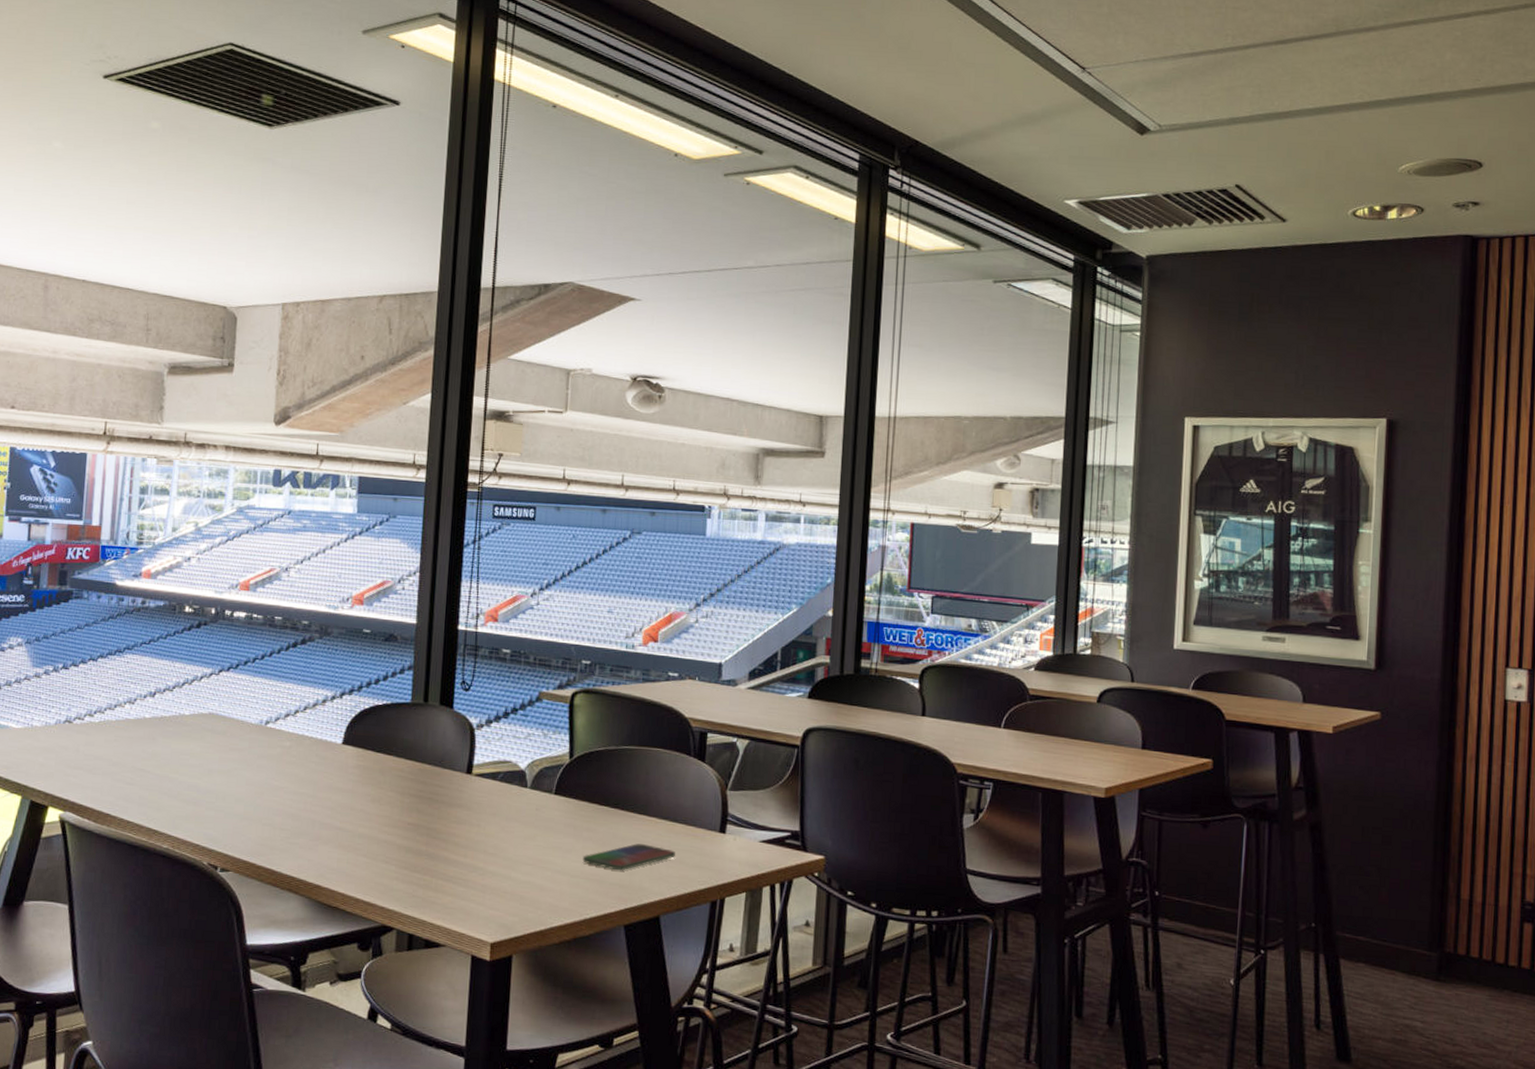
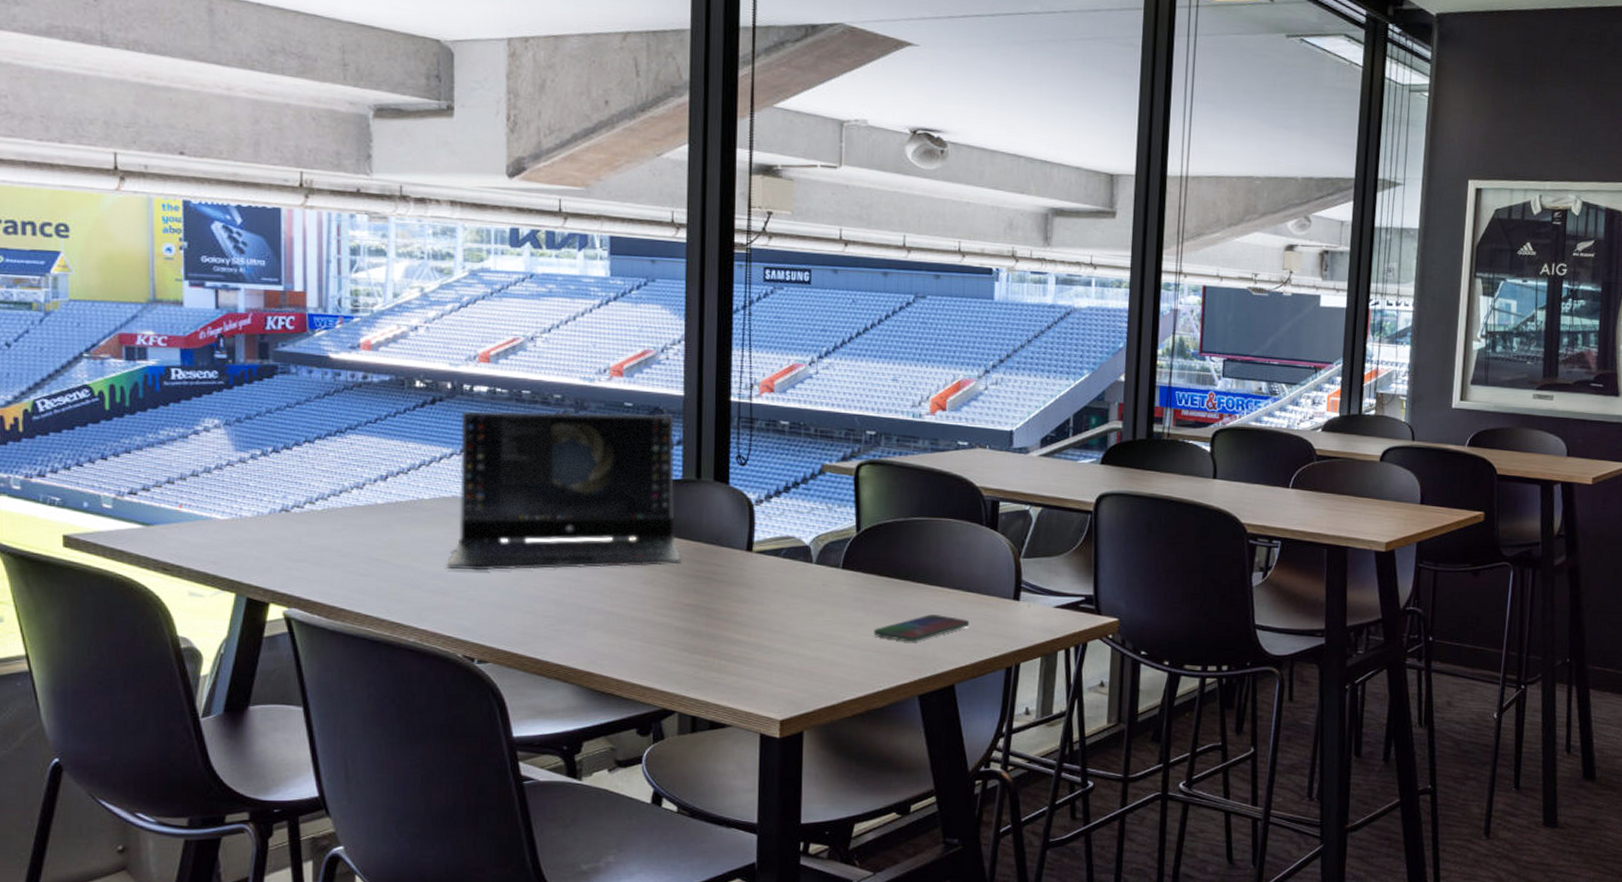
laptop computer: none [200,634,407,785] -> present [447,410,681,571]

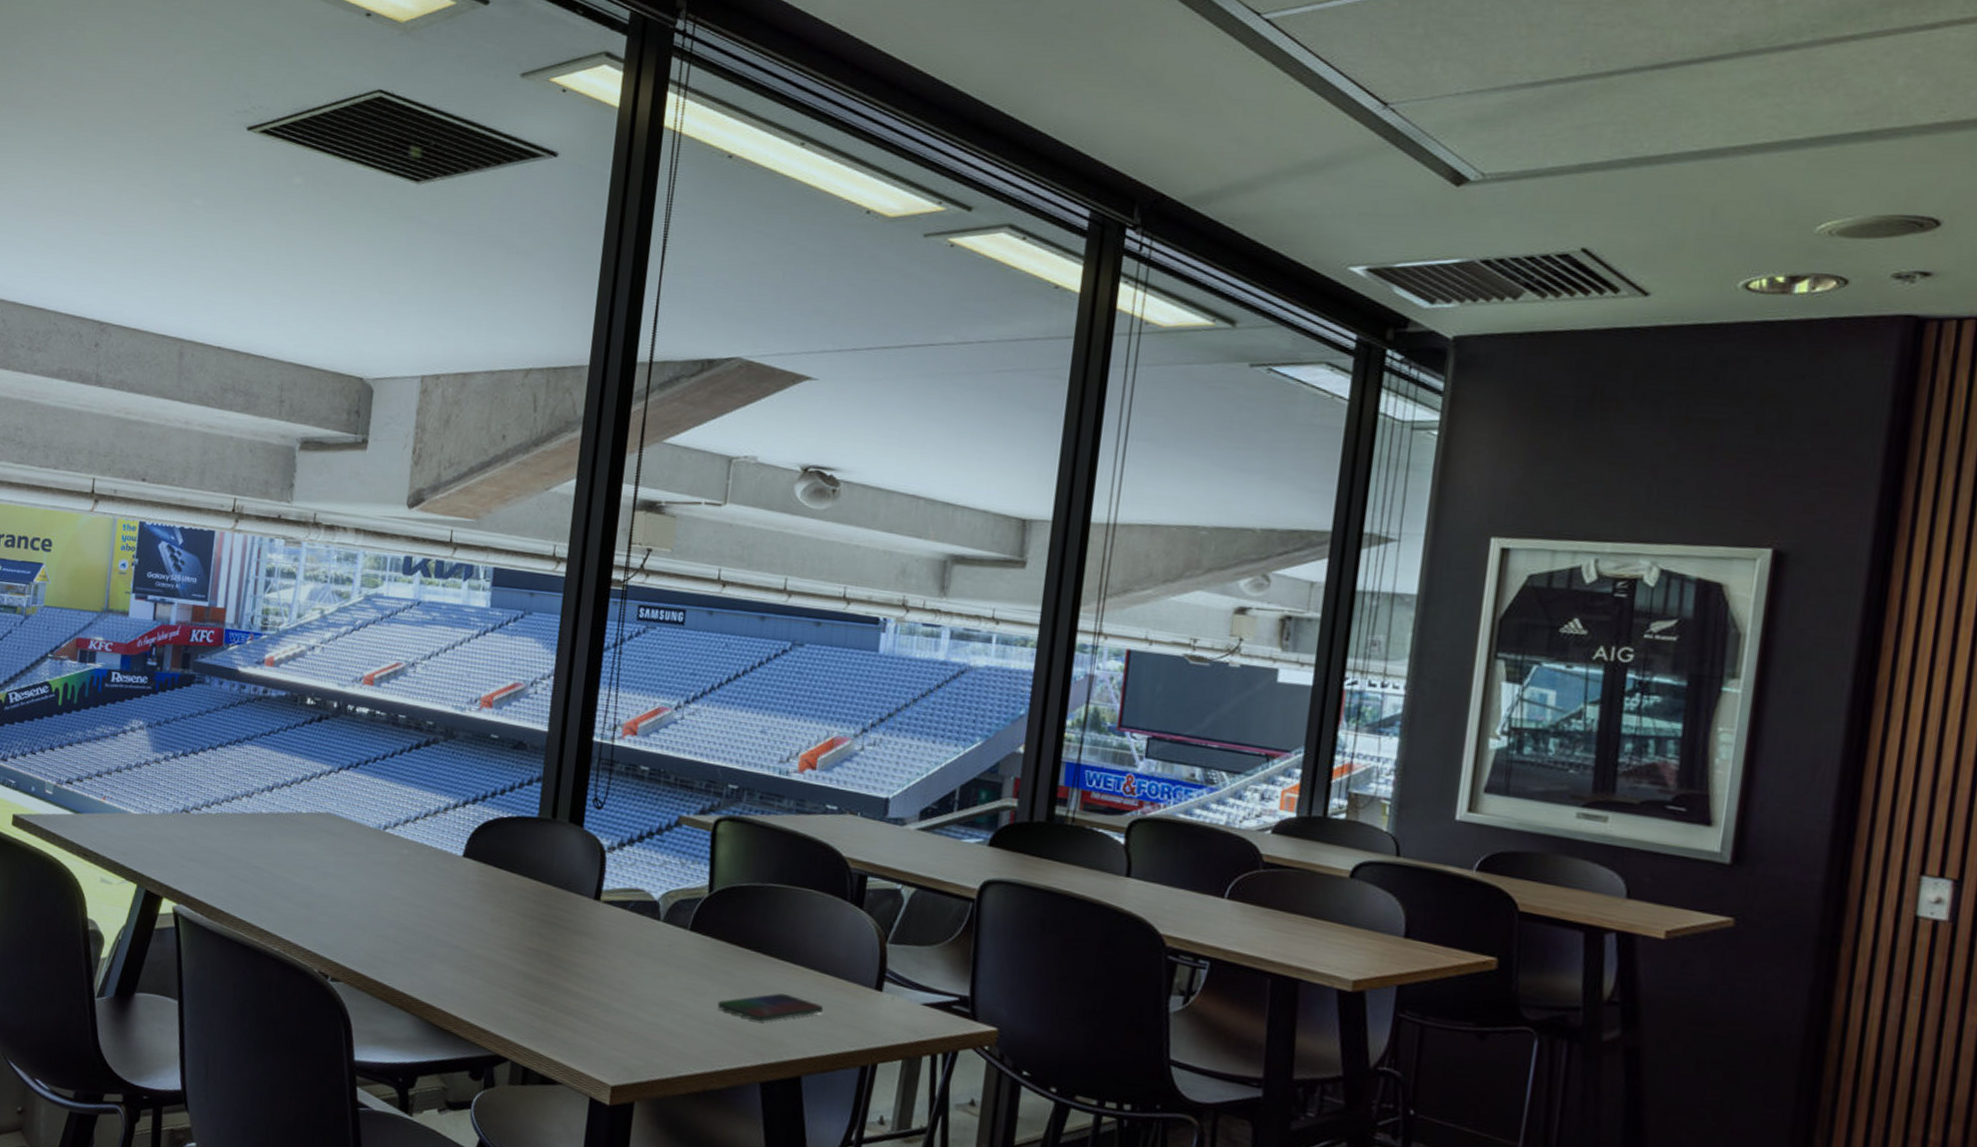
laptop computer: present [447,410,681,571] -> none [314,730,536,905]

